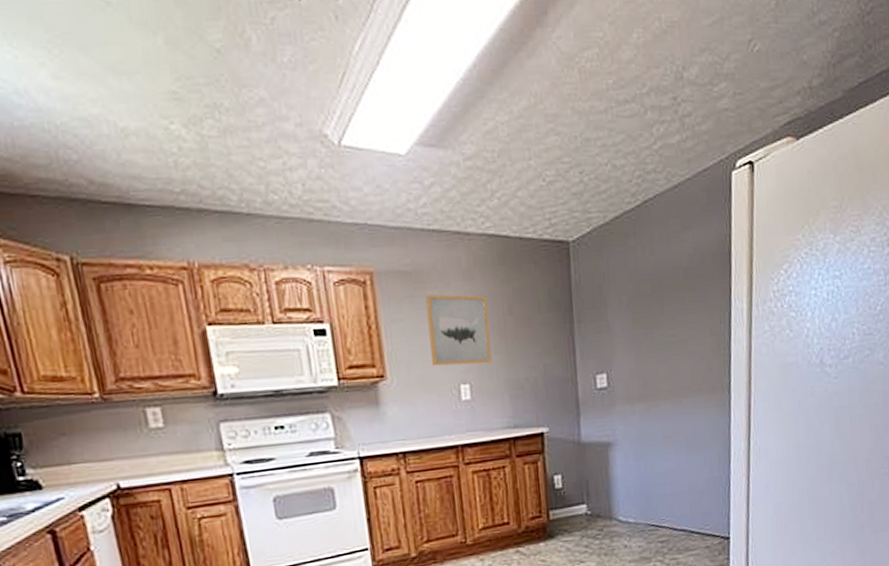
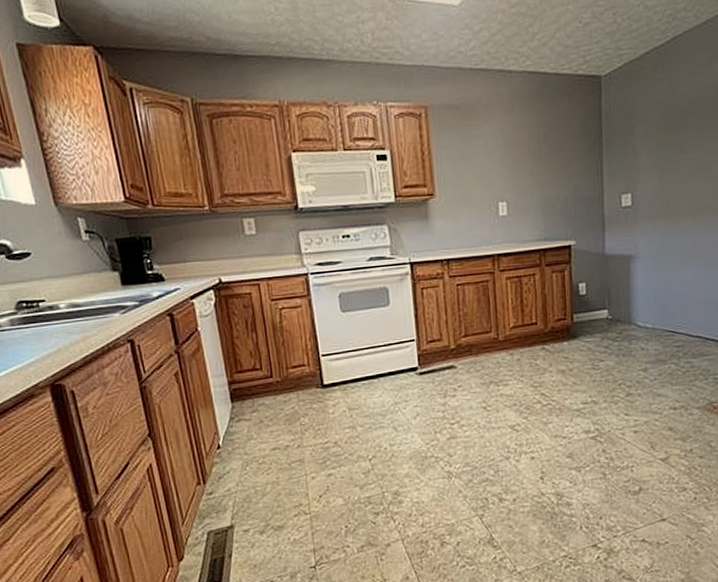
wall art: present [425,294,492,367] -> none [471,124,527,187]

